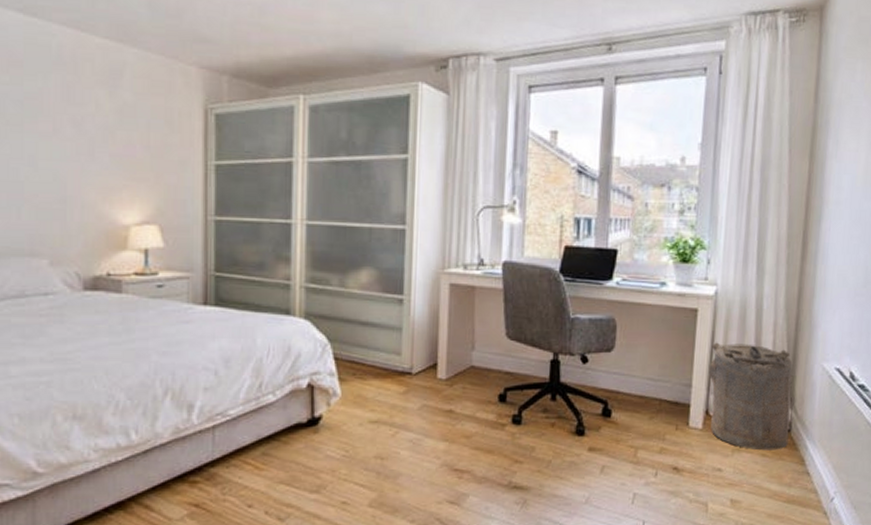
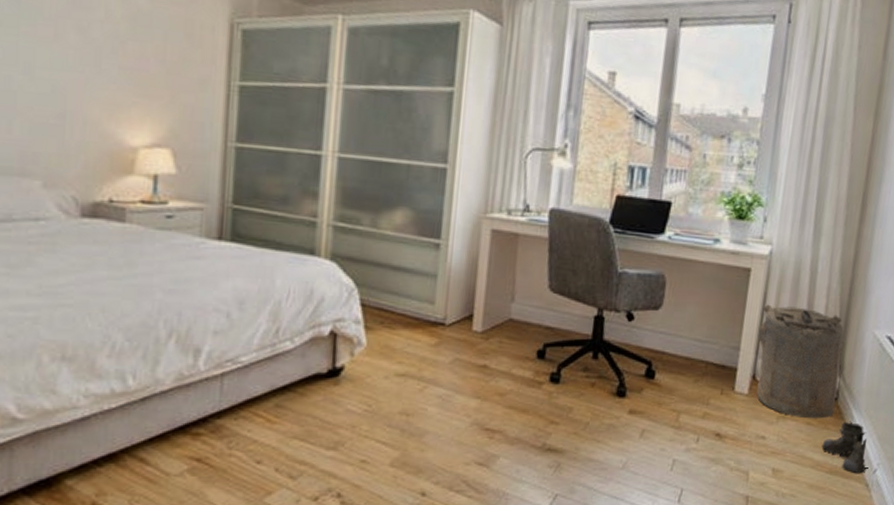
boots: none [777,453,826,502] -> present [821,422,868,473]

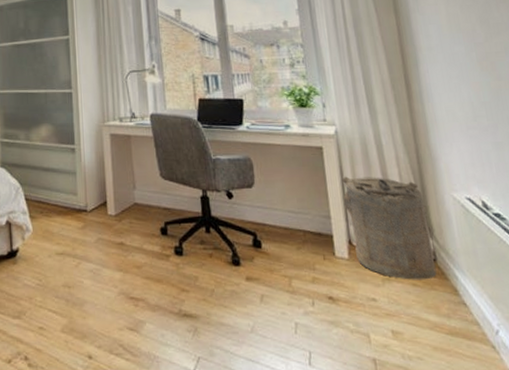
boots: present [821,422,868,473] -> none [434,282,489,334]

